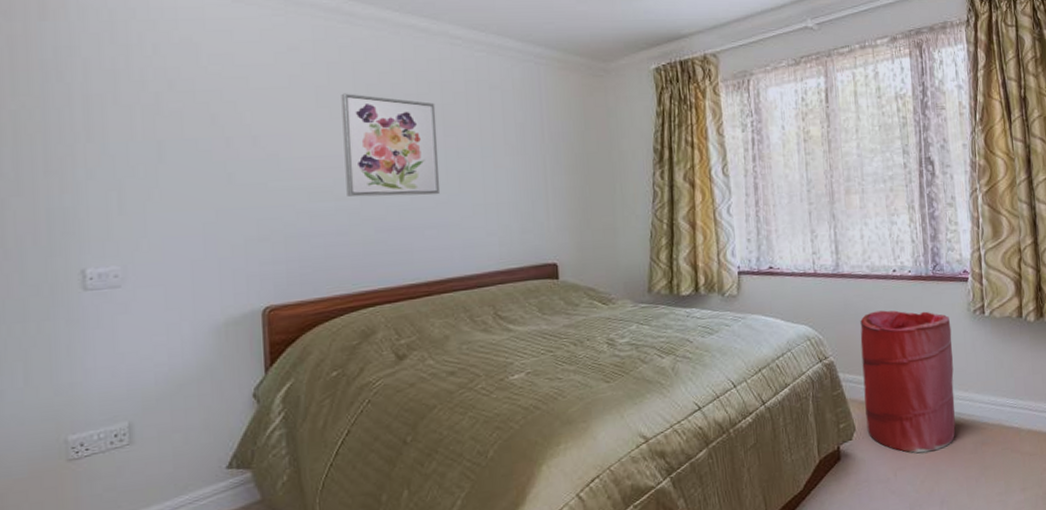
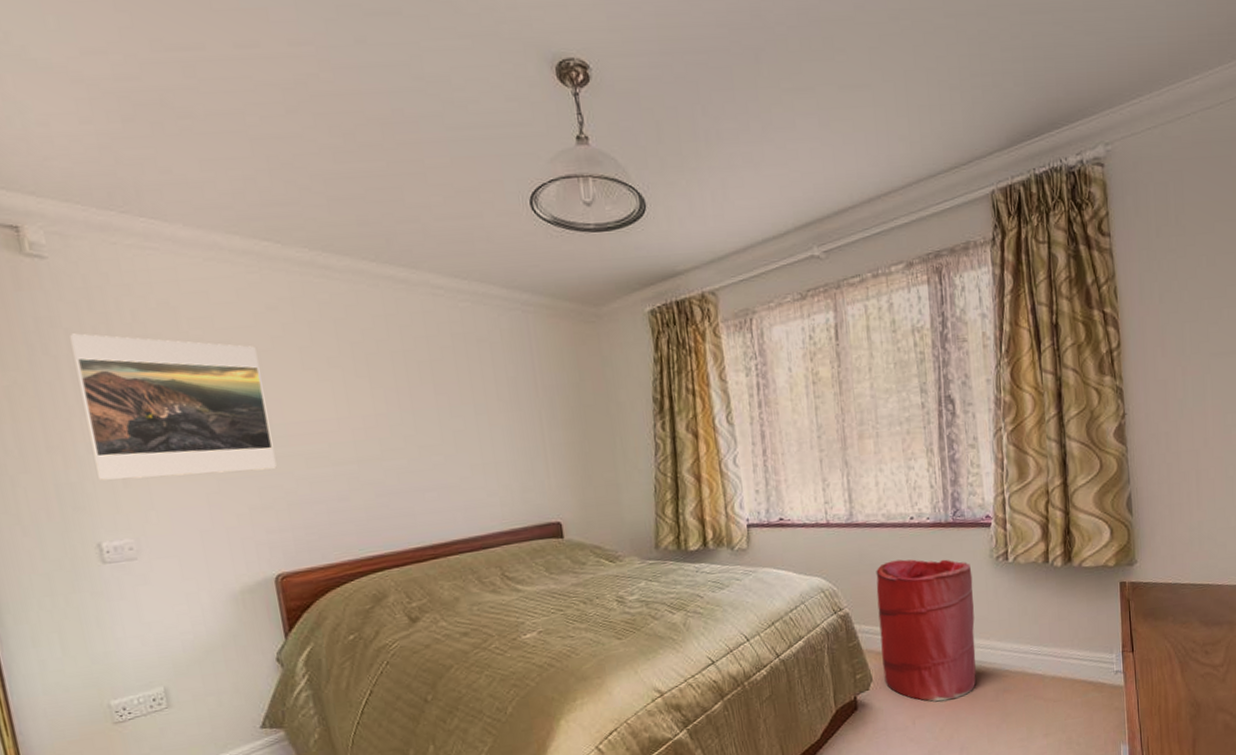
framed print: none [87,63,279,206] -> present [70,333,277,481]
wall art: present [341,93,441,197] -> none [326,353,437,462]

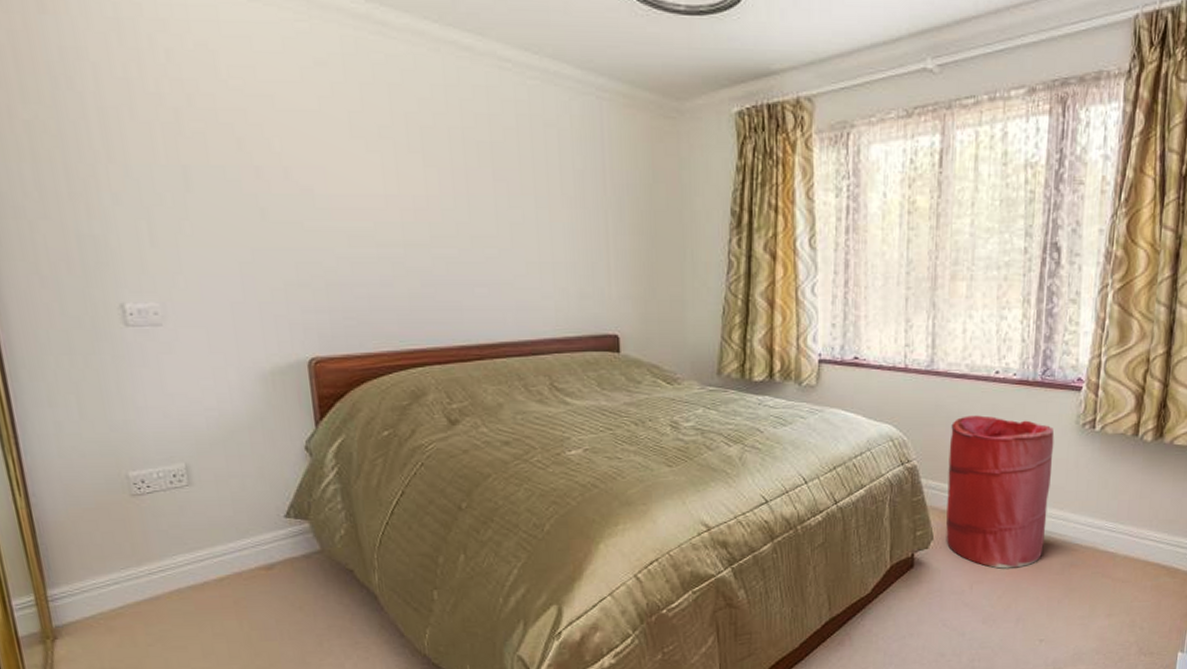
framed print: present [70,333,277,481] -> none [97,69,317,243]

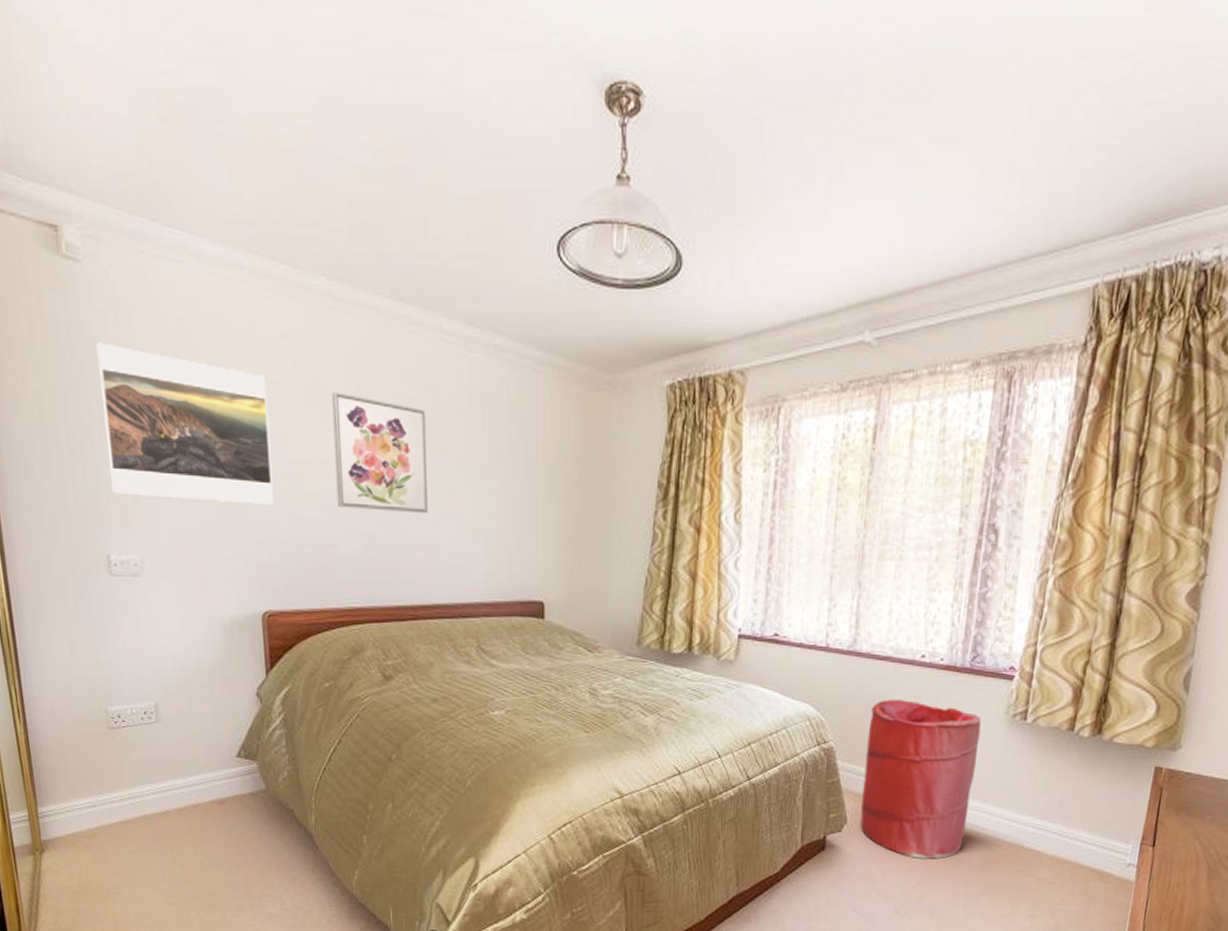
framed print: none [97,69,317,243] -> present [96,342,274,505]
wall art: none [377,122,491,248] -> present [332,392,429,514]

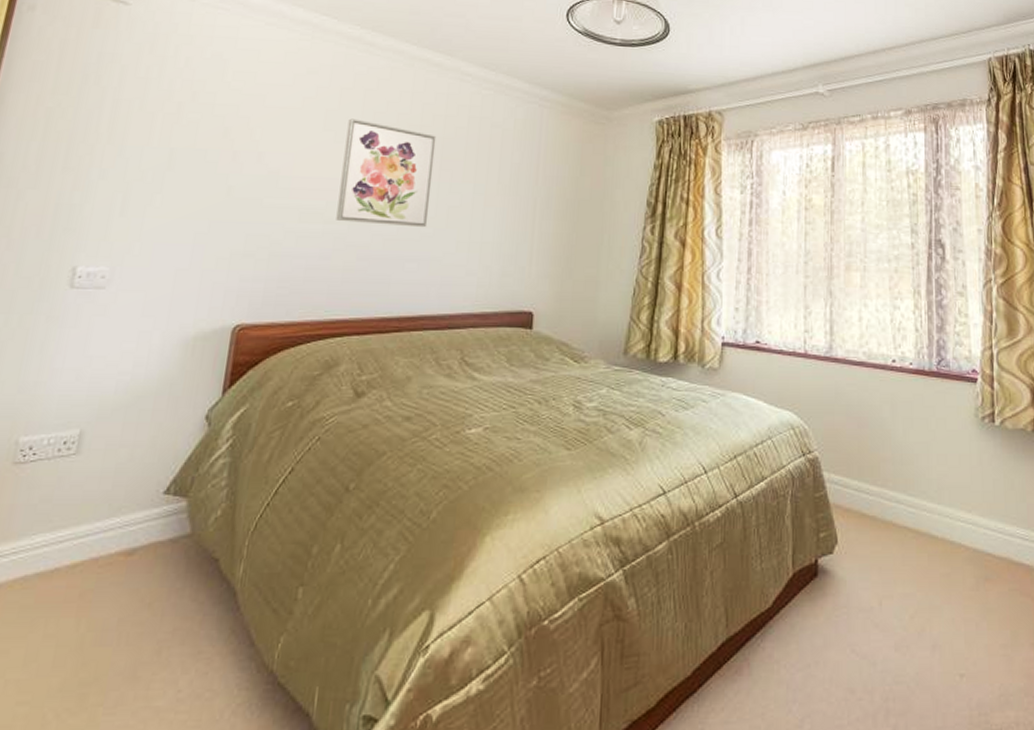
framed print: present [96,342,274,505] -> none [99,70,287,218]
laundry hamper: present [860,699,982,859] -> none [850,405,956,581]

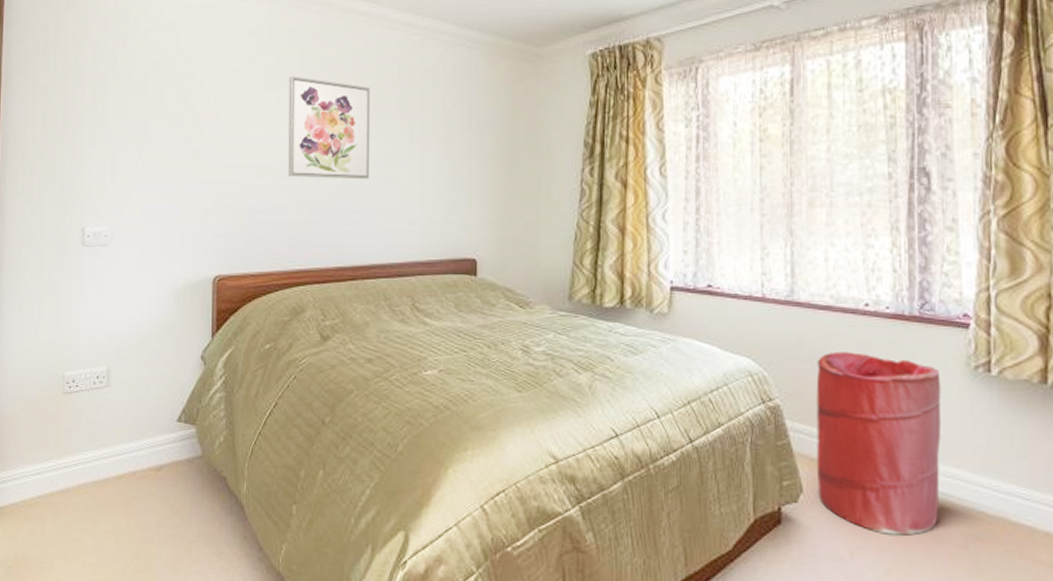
laundry hamper: none [850,405,956,581] -> present [816,351,941,536]

